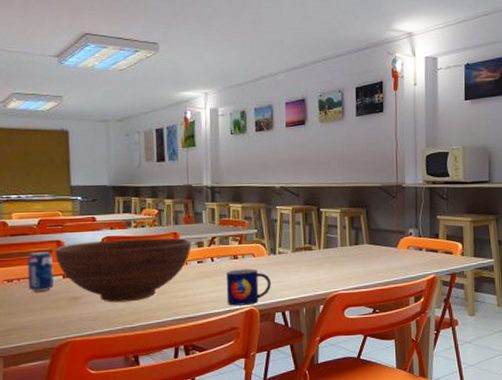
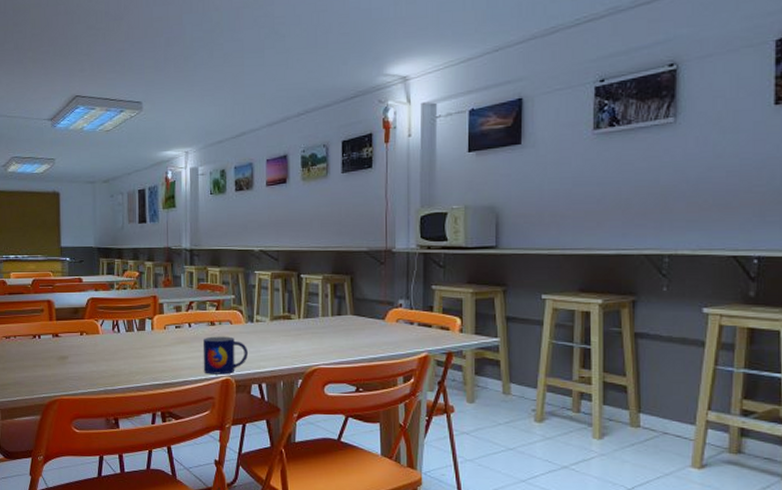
beverage can: present [26,252,54,291] -> none [22,311,45,349]
fruit bowl: present [54,238,192,303] -> none [46,301,170,364]

